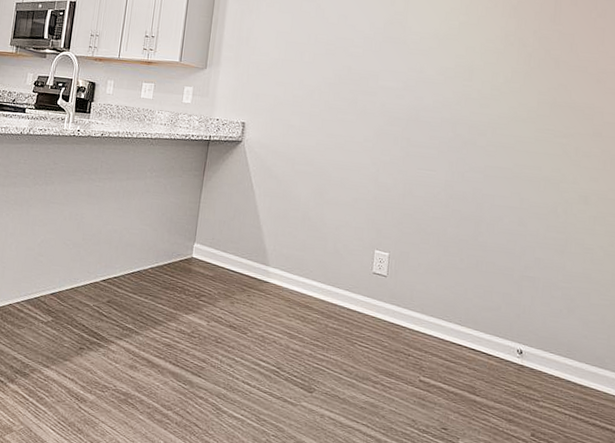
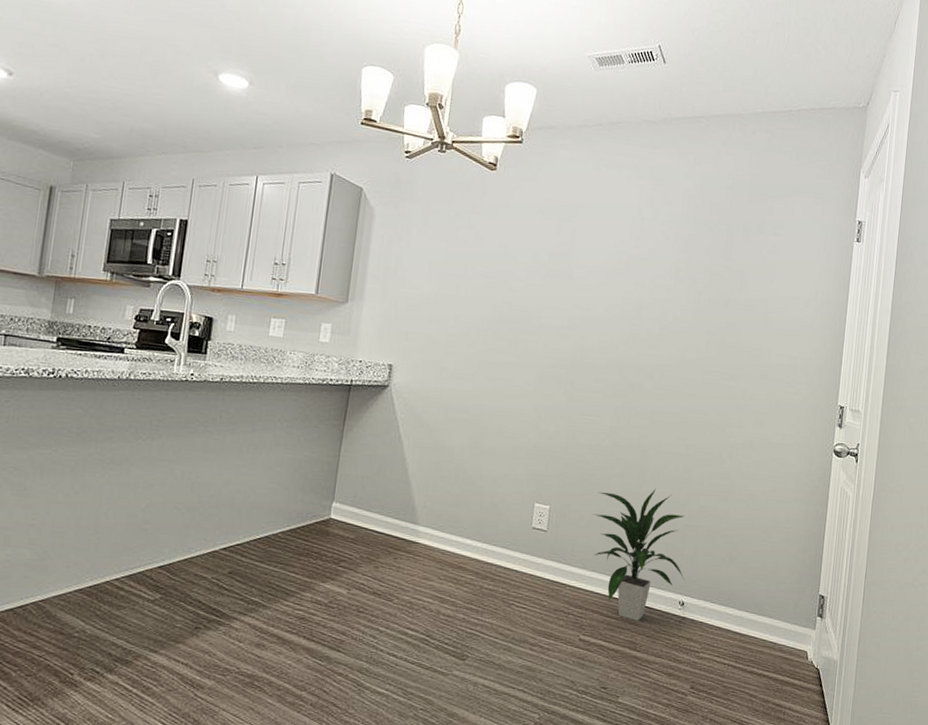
indoor plant: none [429,240,522,367] -> present [592,488,685,621]

